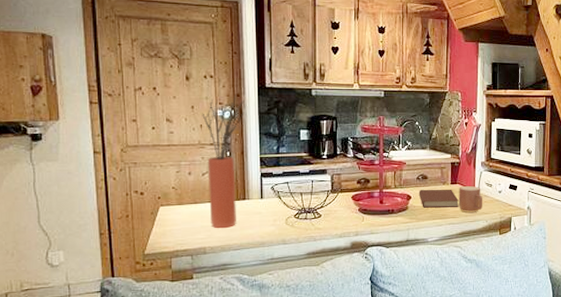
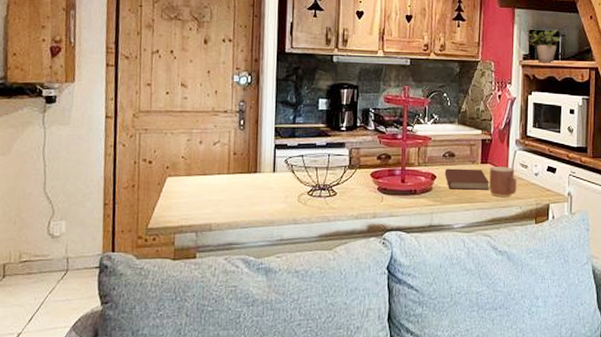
vase: present [202,94,245,228] -> none [218,59,262,203]
potted plant: none [489,61,520,93] -> present [527,28,561,64]

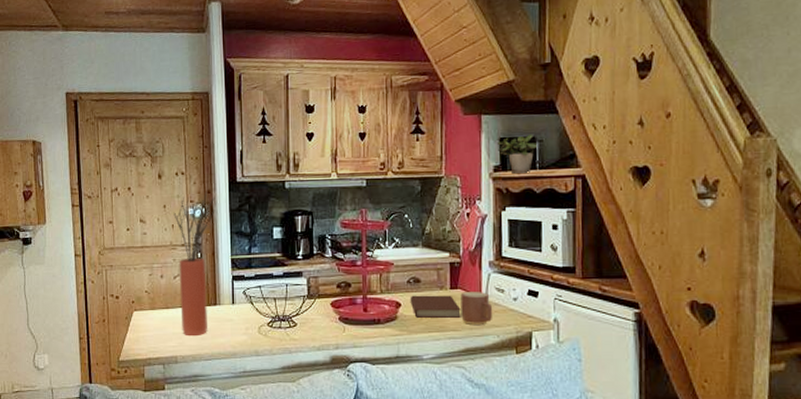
vase: none [218,59,262,203] -> present [173,191,215,335]

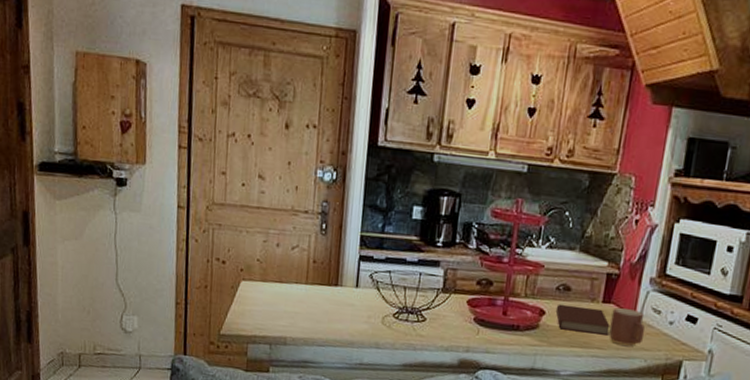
vase: present [173,191,215,335] -> none [295,152,350,318]
potted plant: present [496,133,538,175] -> none [683,137,730,185]

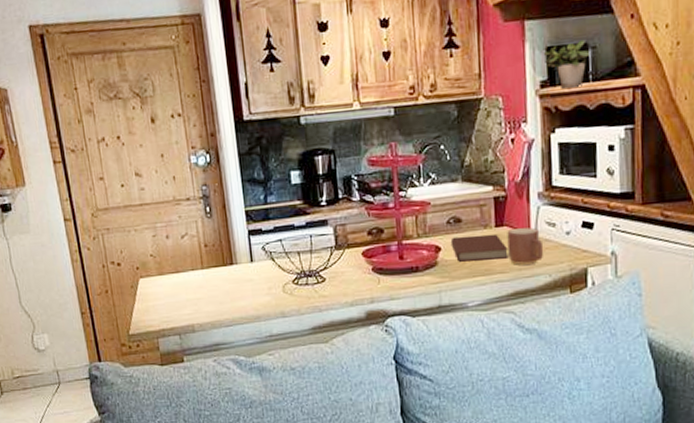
potted plant: none [683,137,730,185] -> present [543,39,591,90]

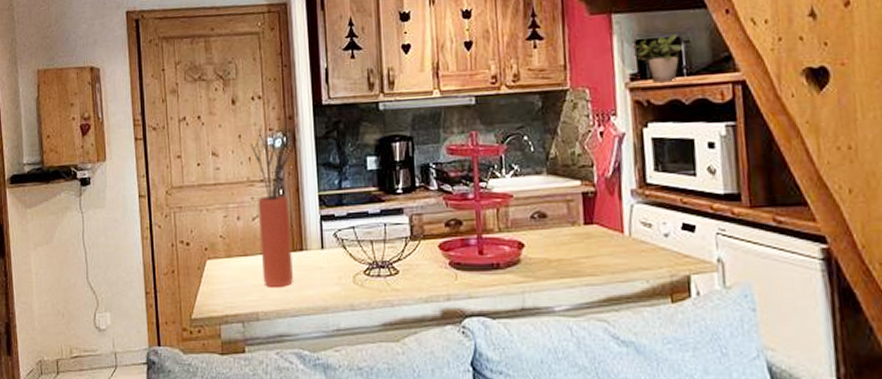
vase: none [173,134,225,301] -> present [250,117,299,287]
book: present [450,233,508,262] -> none [534,232,600,261]
mug: present [507,227,544,265] -> none [597,227,639,268]

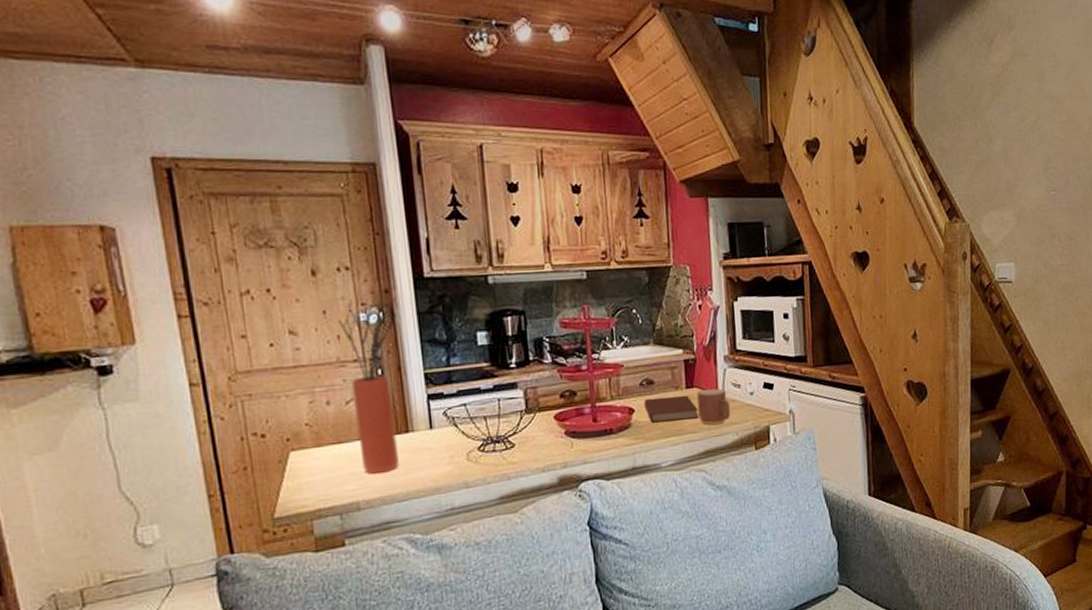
book: none [534,232,600,261] -> present [643,395,699,423]
mug: none [597,227,639,268] -> present [697,389,731,425]
potted plant: present [632,33,684,84] -> none [725,218,766,263]

